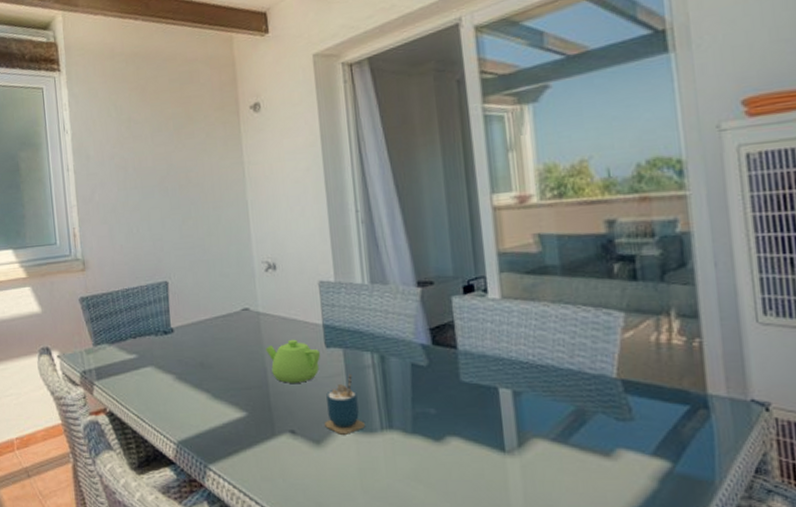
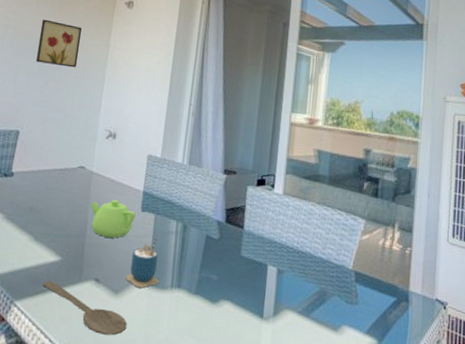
wall art: none [161,148,213,201] -> present [35,19,82,68]
wooden spoon: none [233,439,339,490] -> present [42,280,128,336]

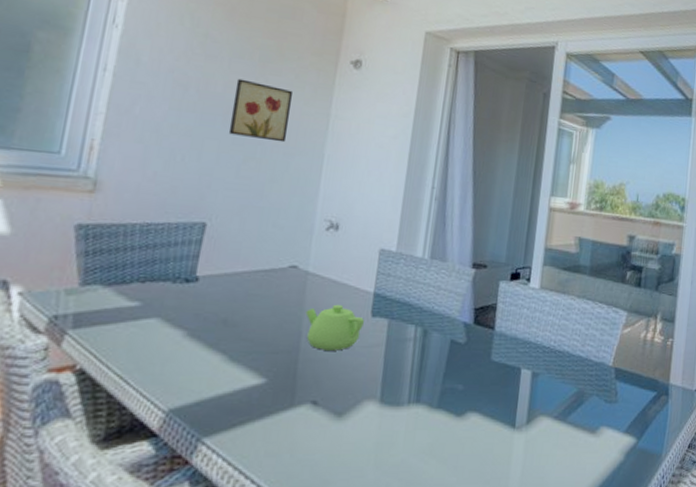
wooden spoon: present [42,280,128,336] -> none [241,408,354,467]
cup: present [126,236,159,288] -> none [351,345,393,407]

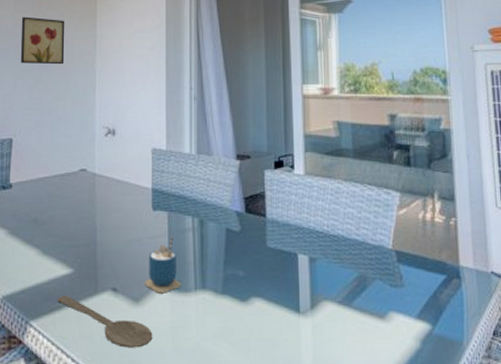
wooden spoon: none [241,408,354,467] -> present [57,295,153,348]
teapot: present [305,304,365,351] -> none [97,201,148,242]
cup: none [351,345,393,407] -> present [145,236,181,294]

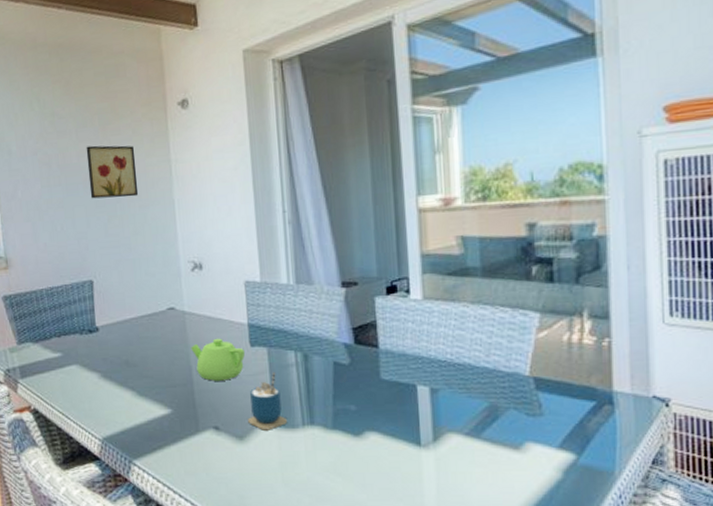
wooden spoon: present [57,295,153,348] -> none [158,435,261,484]
teapot: none [97,201,148,242] -> present [191,338,246,381]

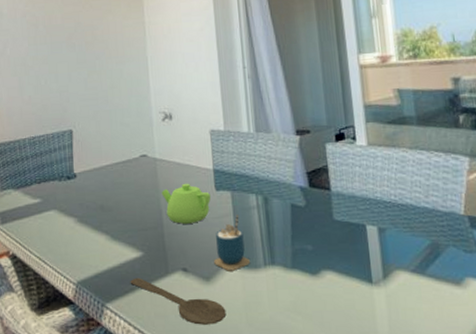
wall art: present [86,145,139,199] -> none [70,9,116,56]
wooden spoon: none [158,435,261,484] -> present [130,277,227,325]

